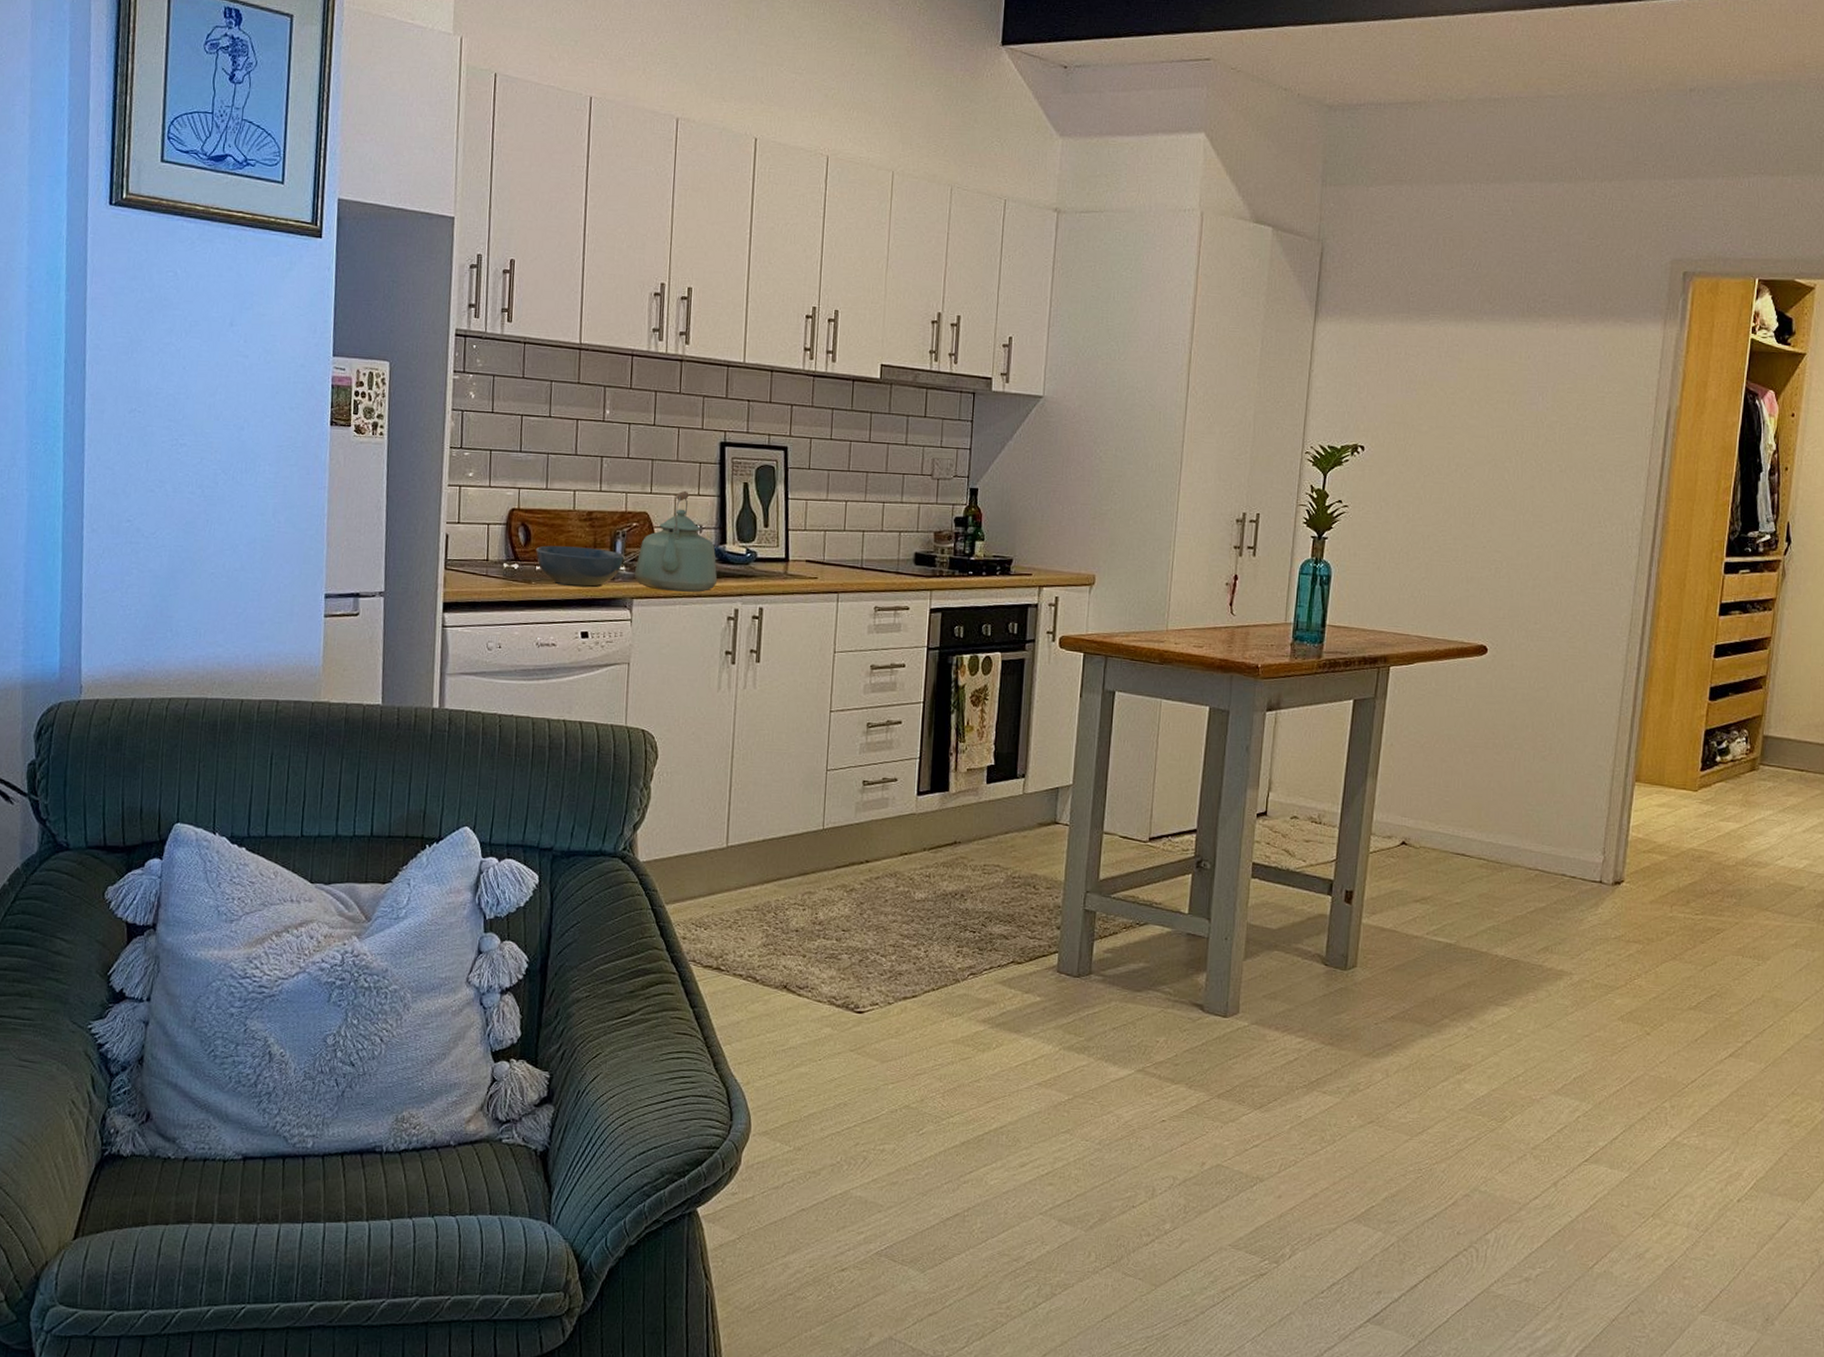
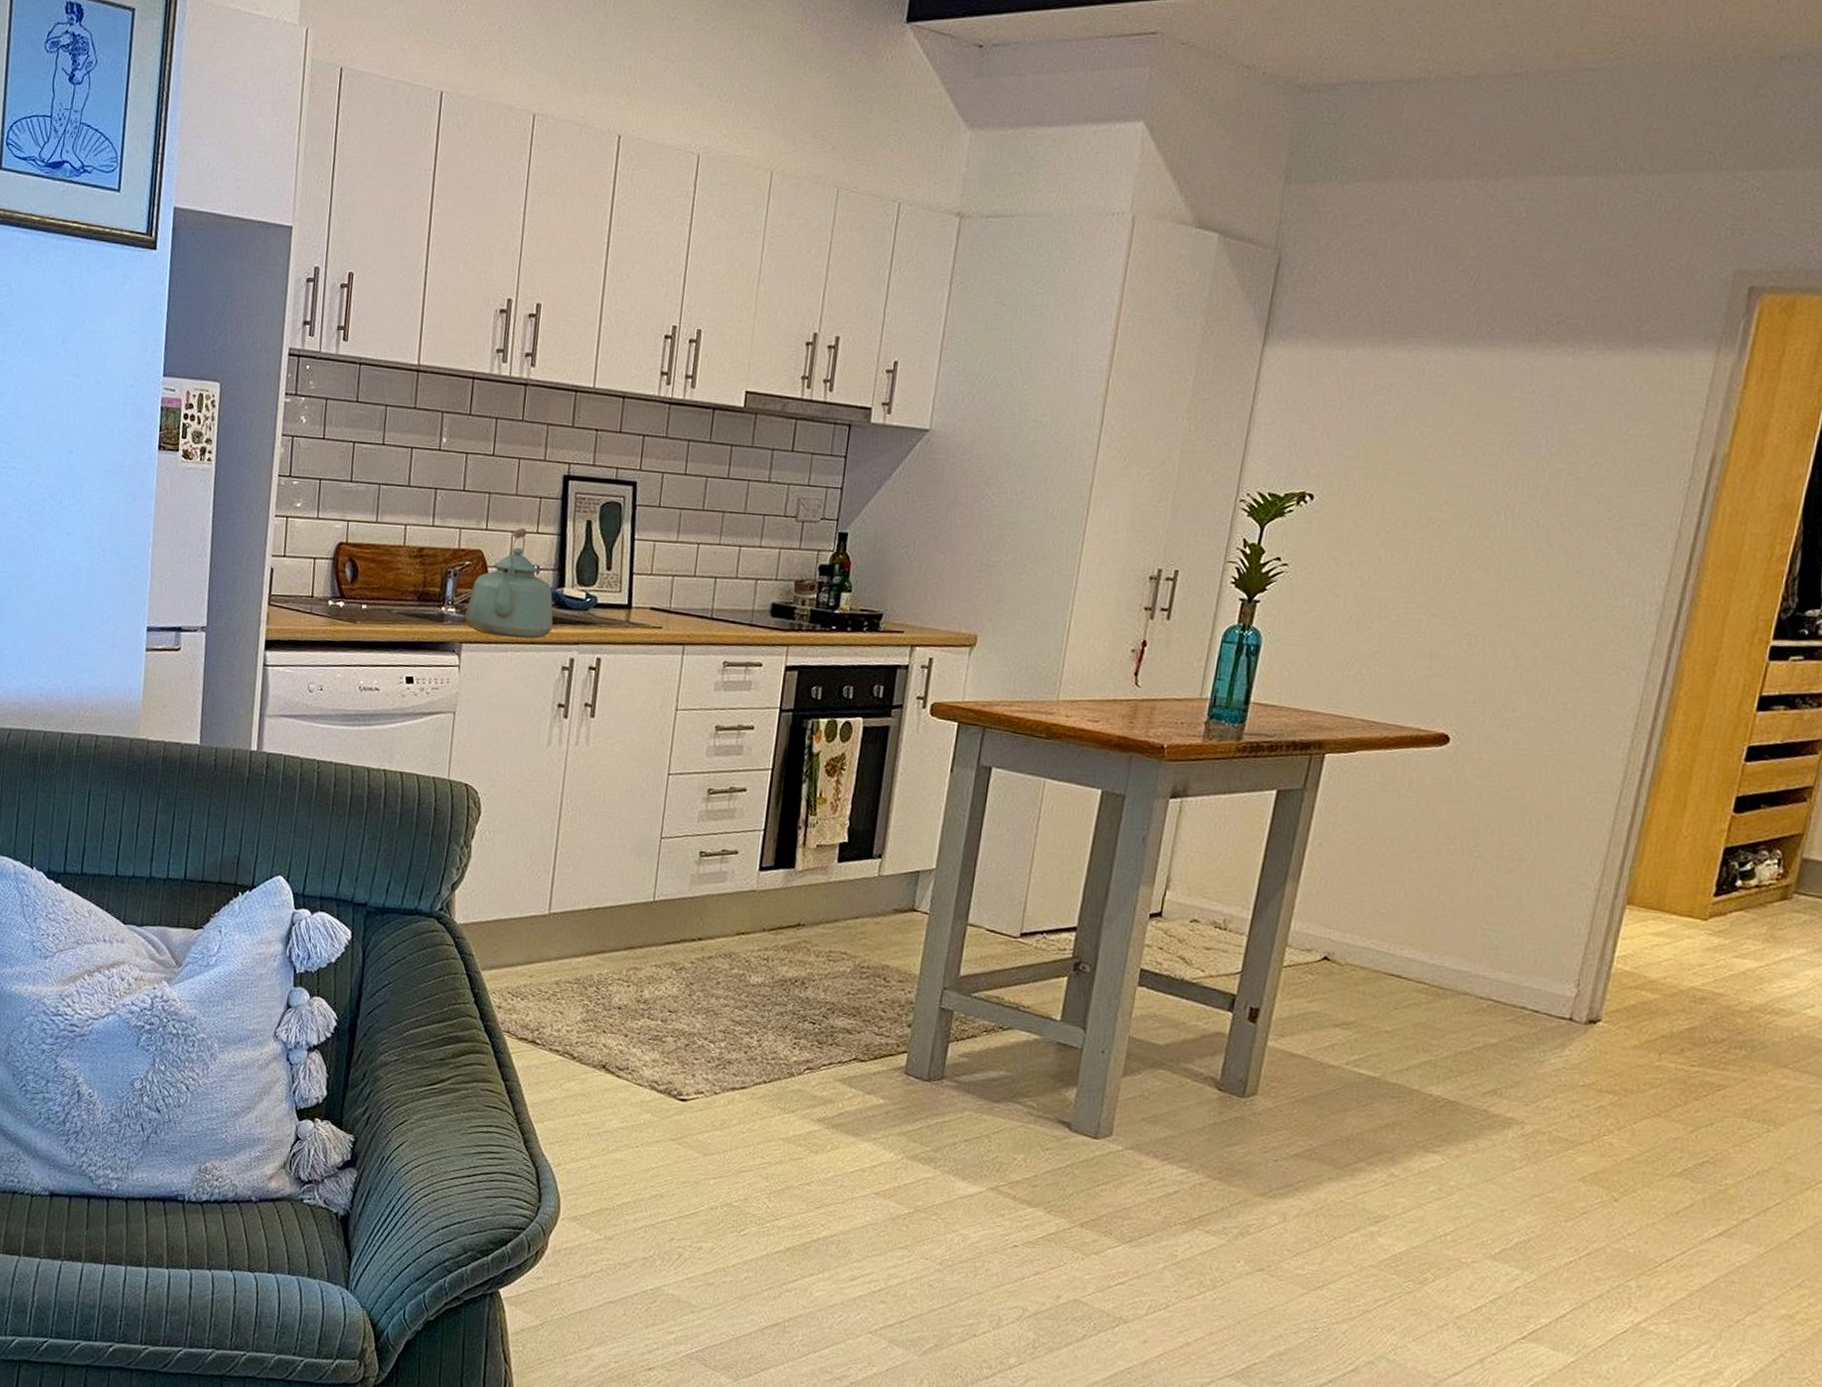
bowl: present [536,545,625,588] -> none [362,583,456,630]

